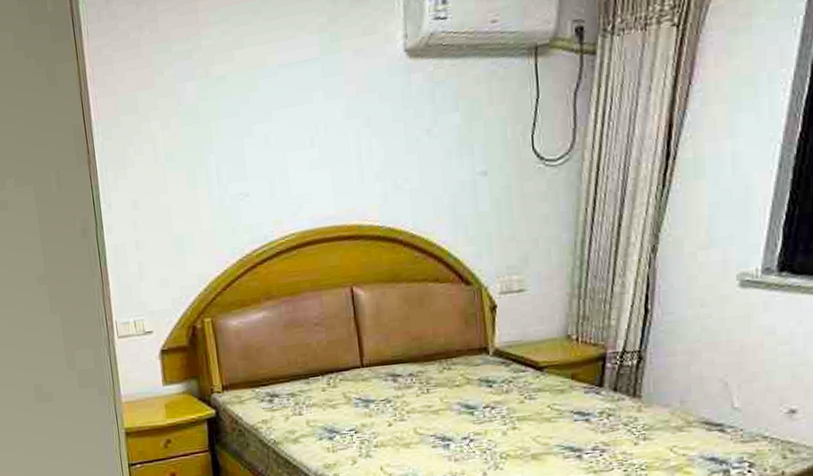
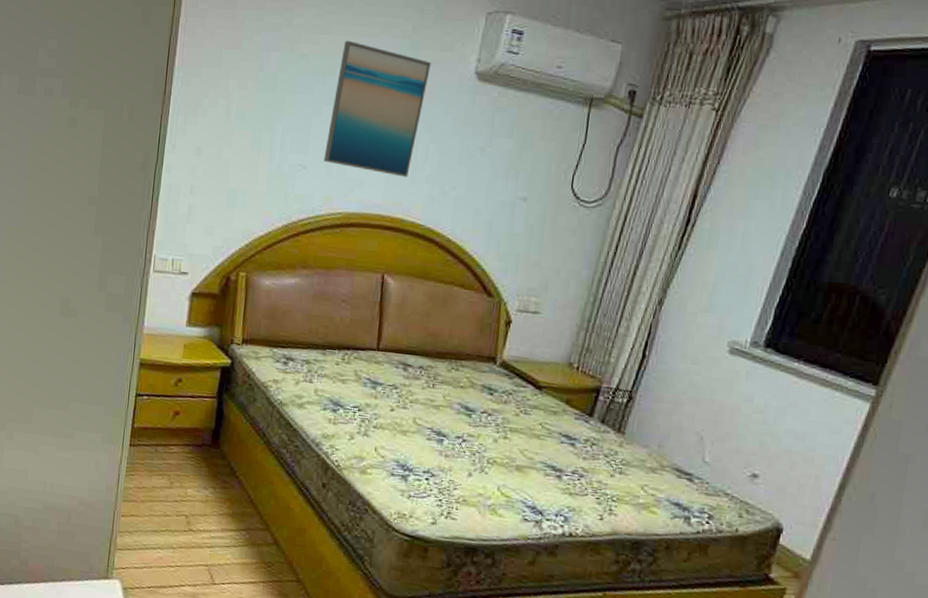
wall art: none [259,49,357,185] -> present [324,40,431,178]

